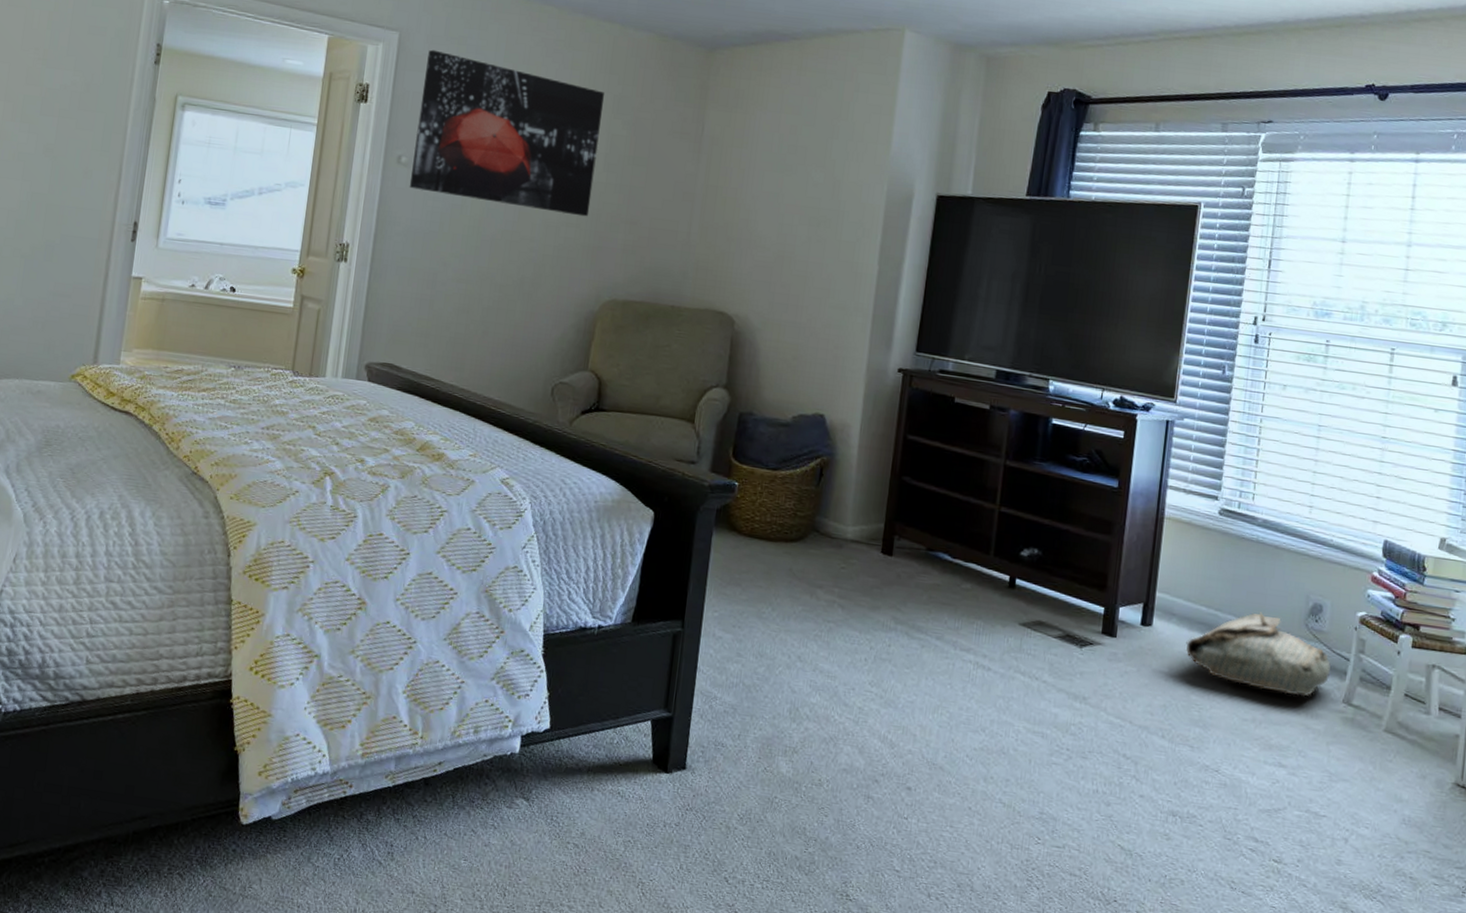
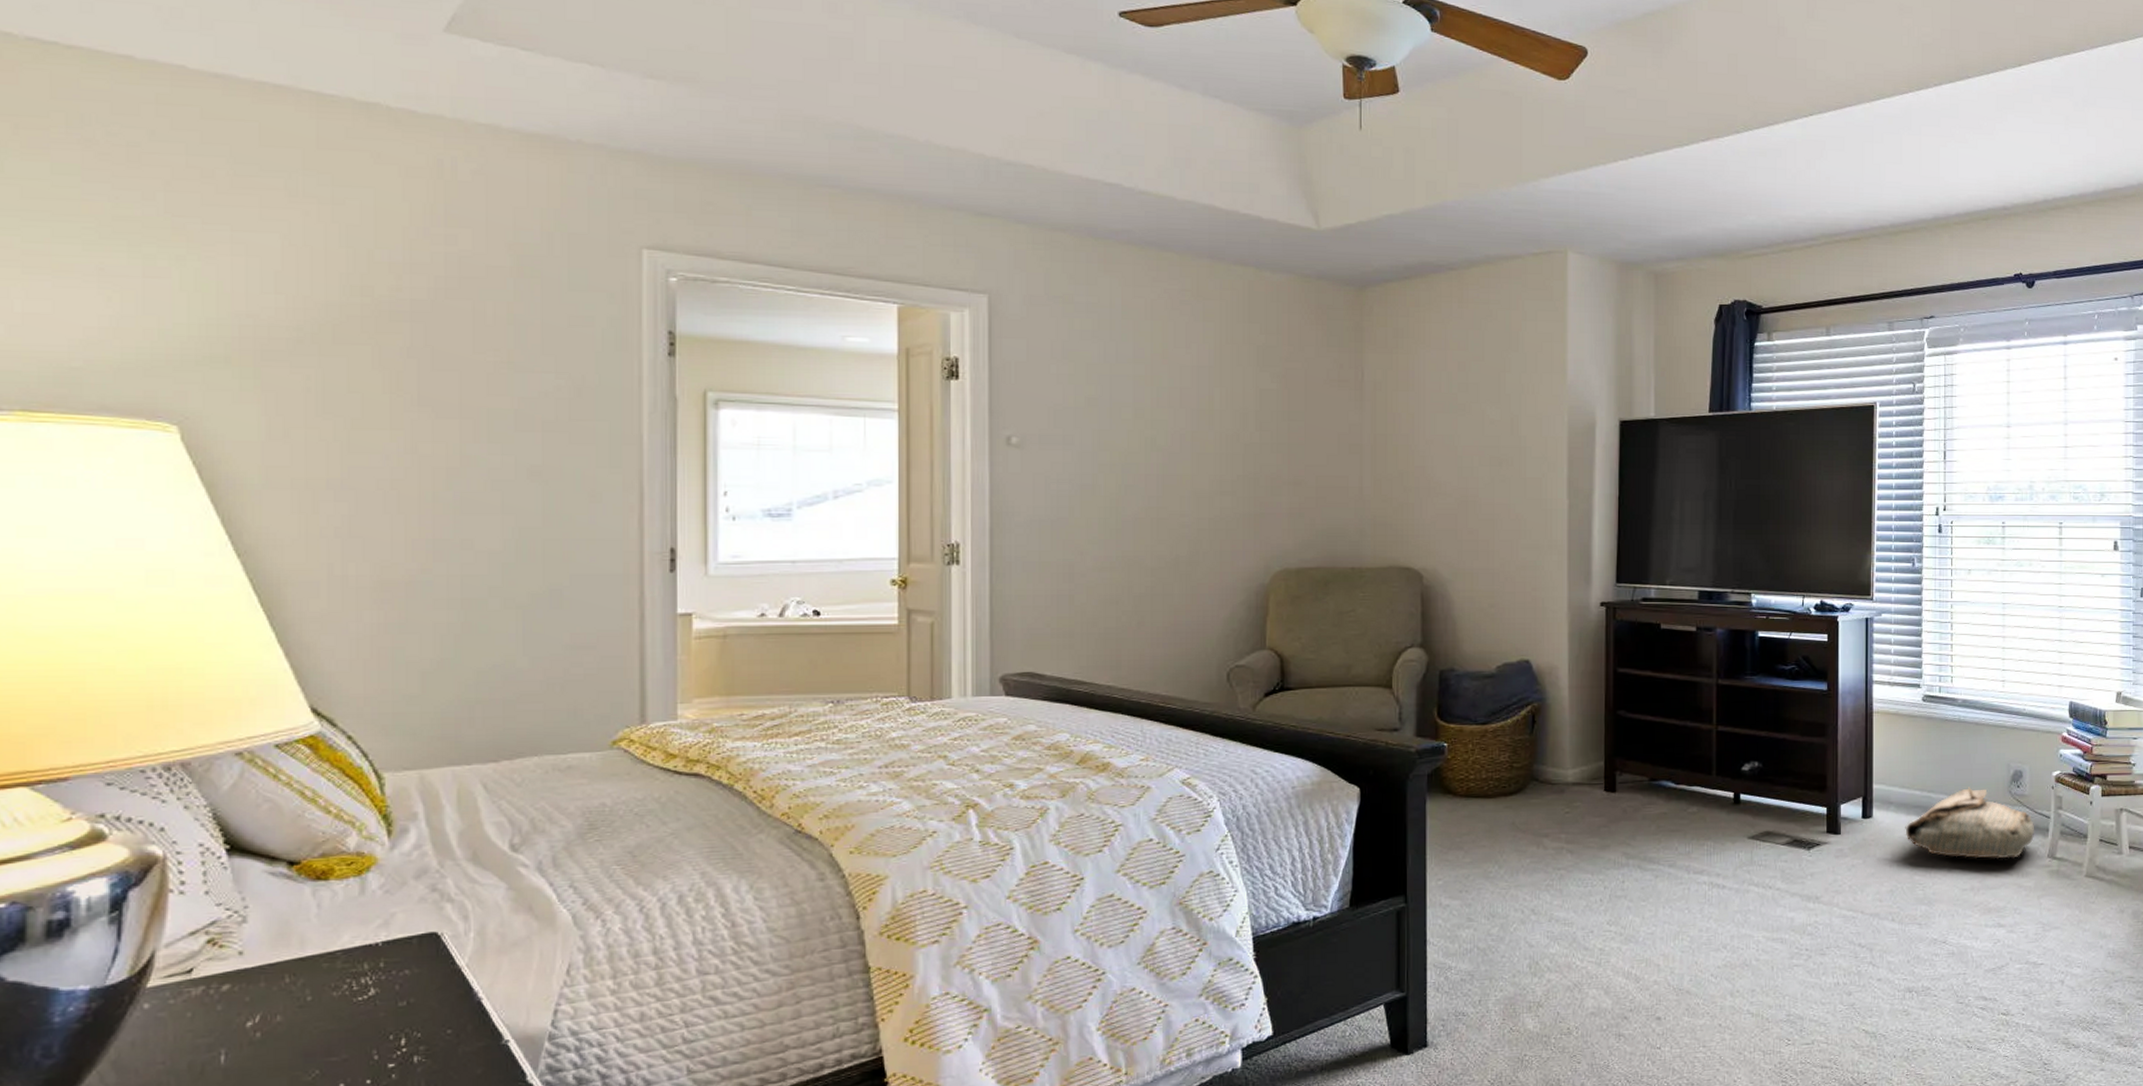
wall art: present [409,49,604,217] -> none [1025,311,1245,483]

